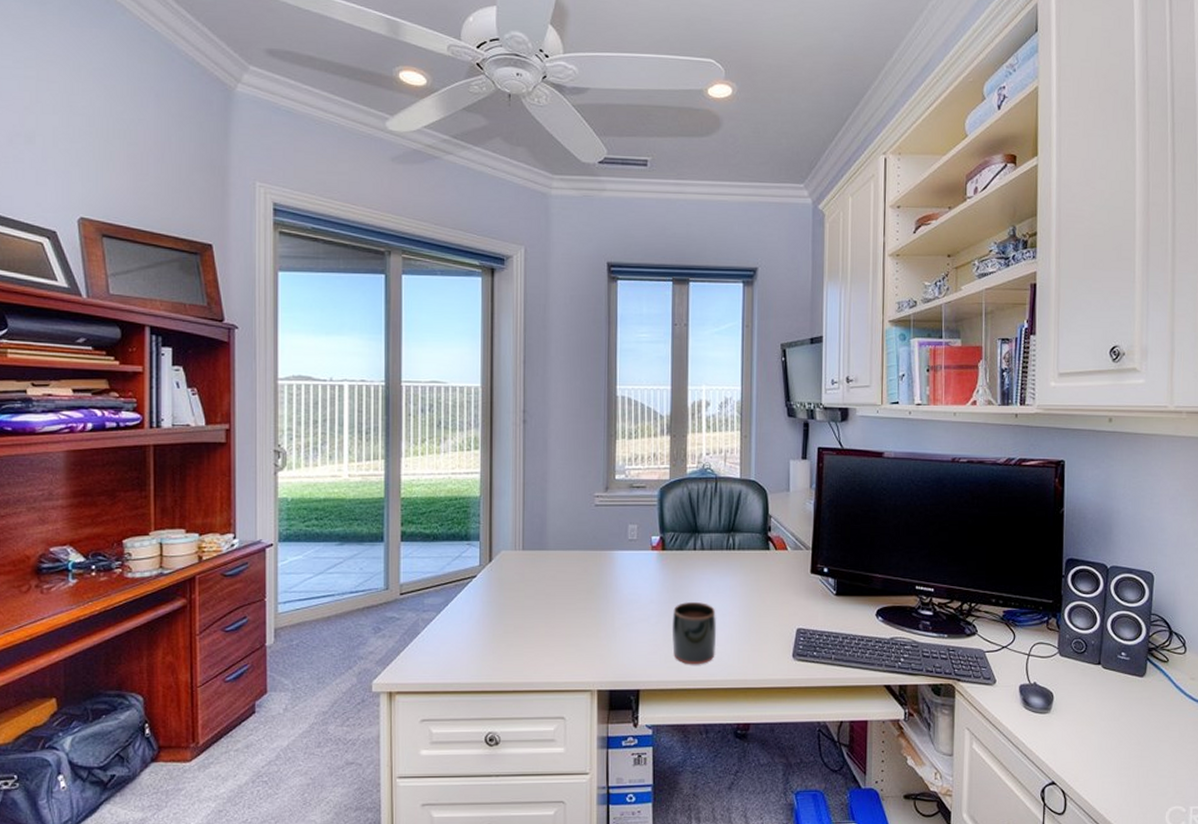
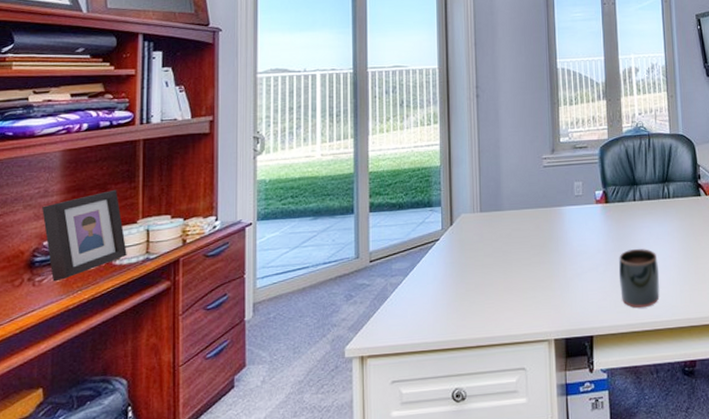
picture frame: none [47,497,139,591] -> present [42,189,127,282]

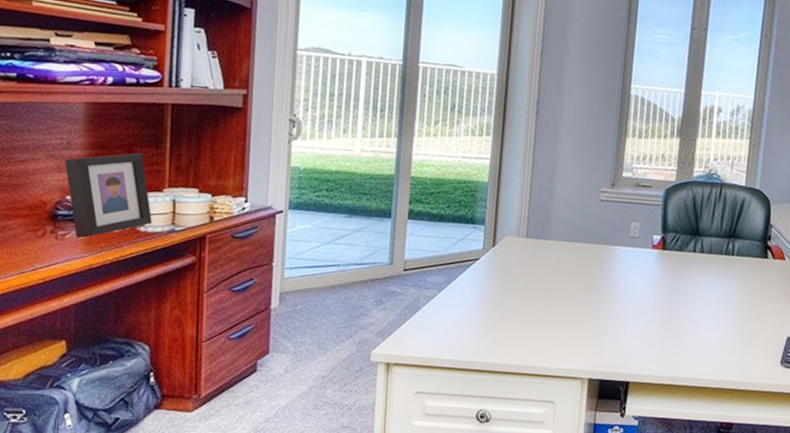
mug: present [618,249,660,308] -> none [664,302,710,363]

